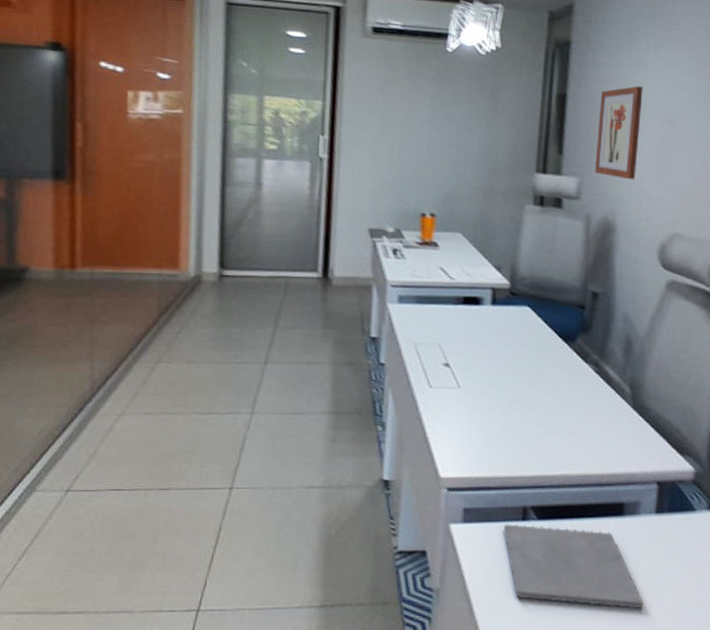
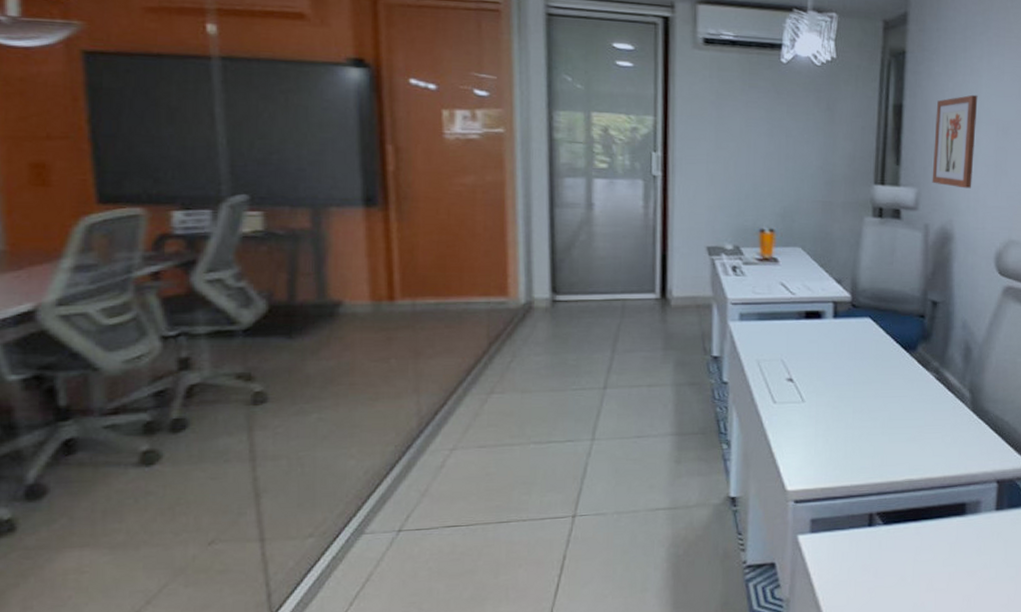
notepad: present [503,524,643,610] -> none [850,530,985,603]

